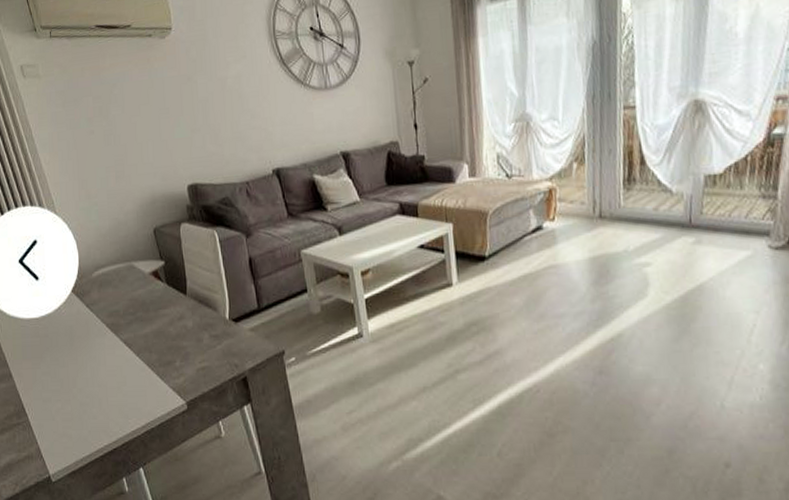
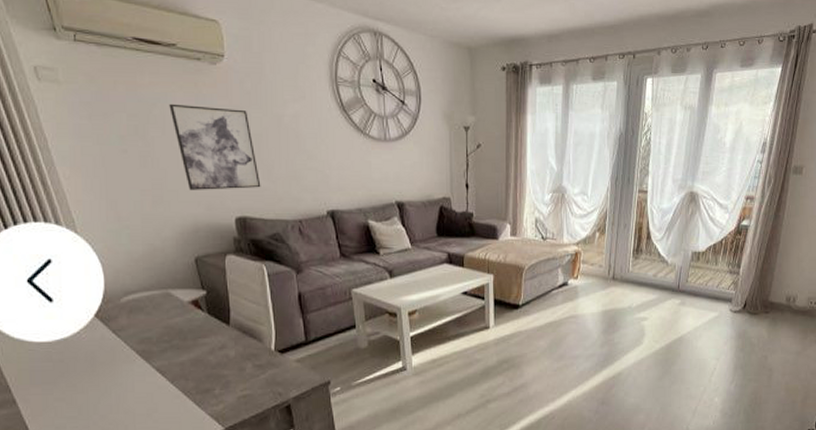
wall art: none [127,78,209,163] -> present [169,103,261,190]

